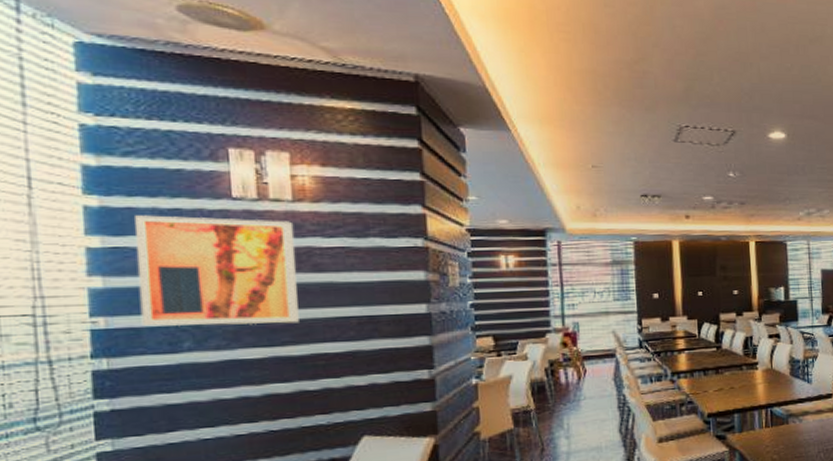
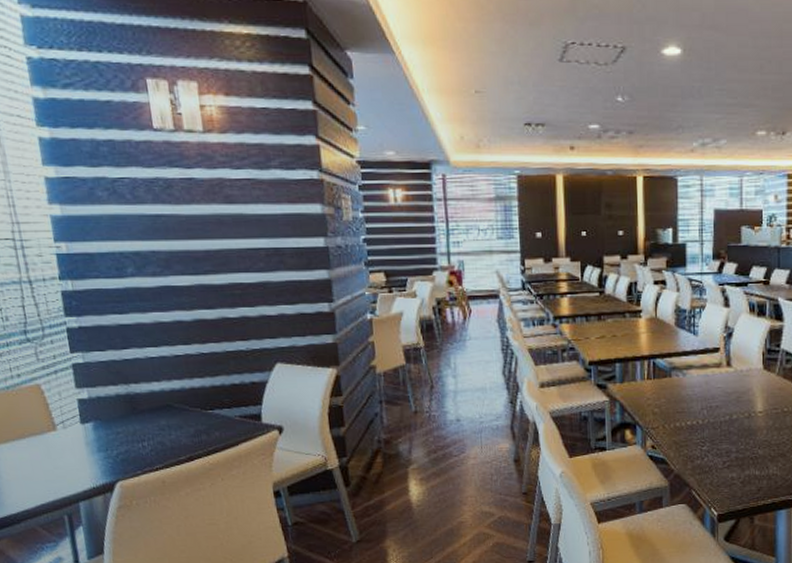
wall art: present [135,215,299,327] -> none [78,146,217,253]

